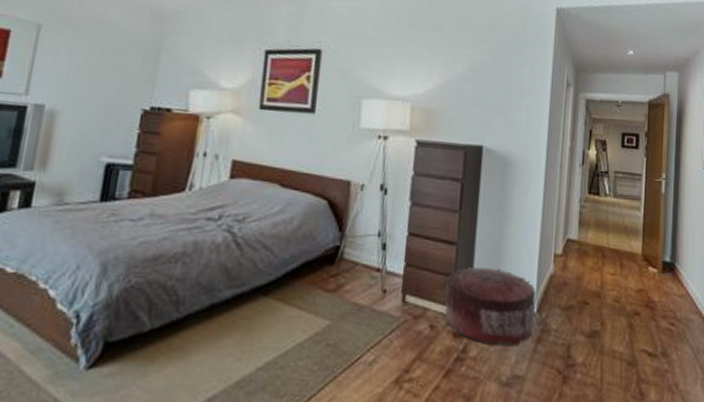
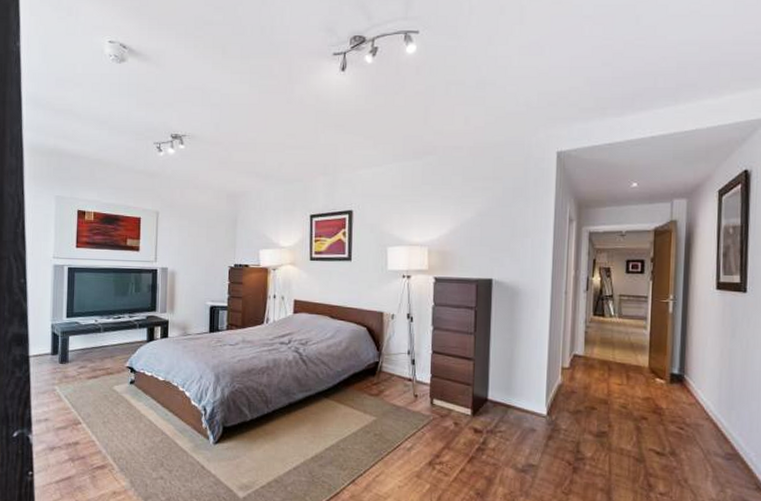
pouf: present [445,266,536,345] -> none [465,377,546,441]

